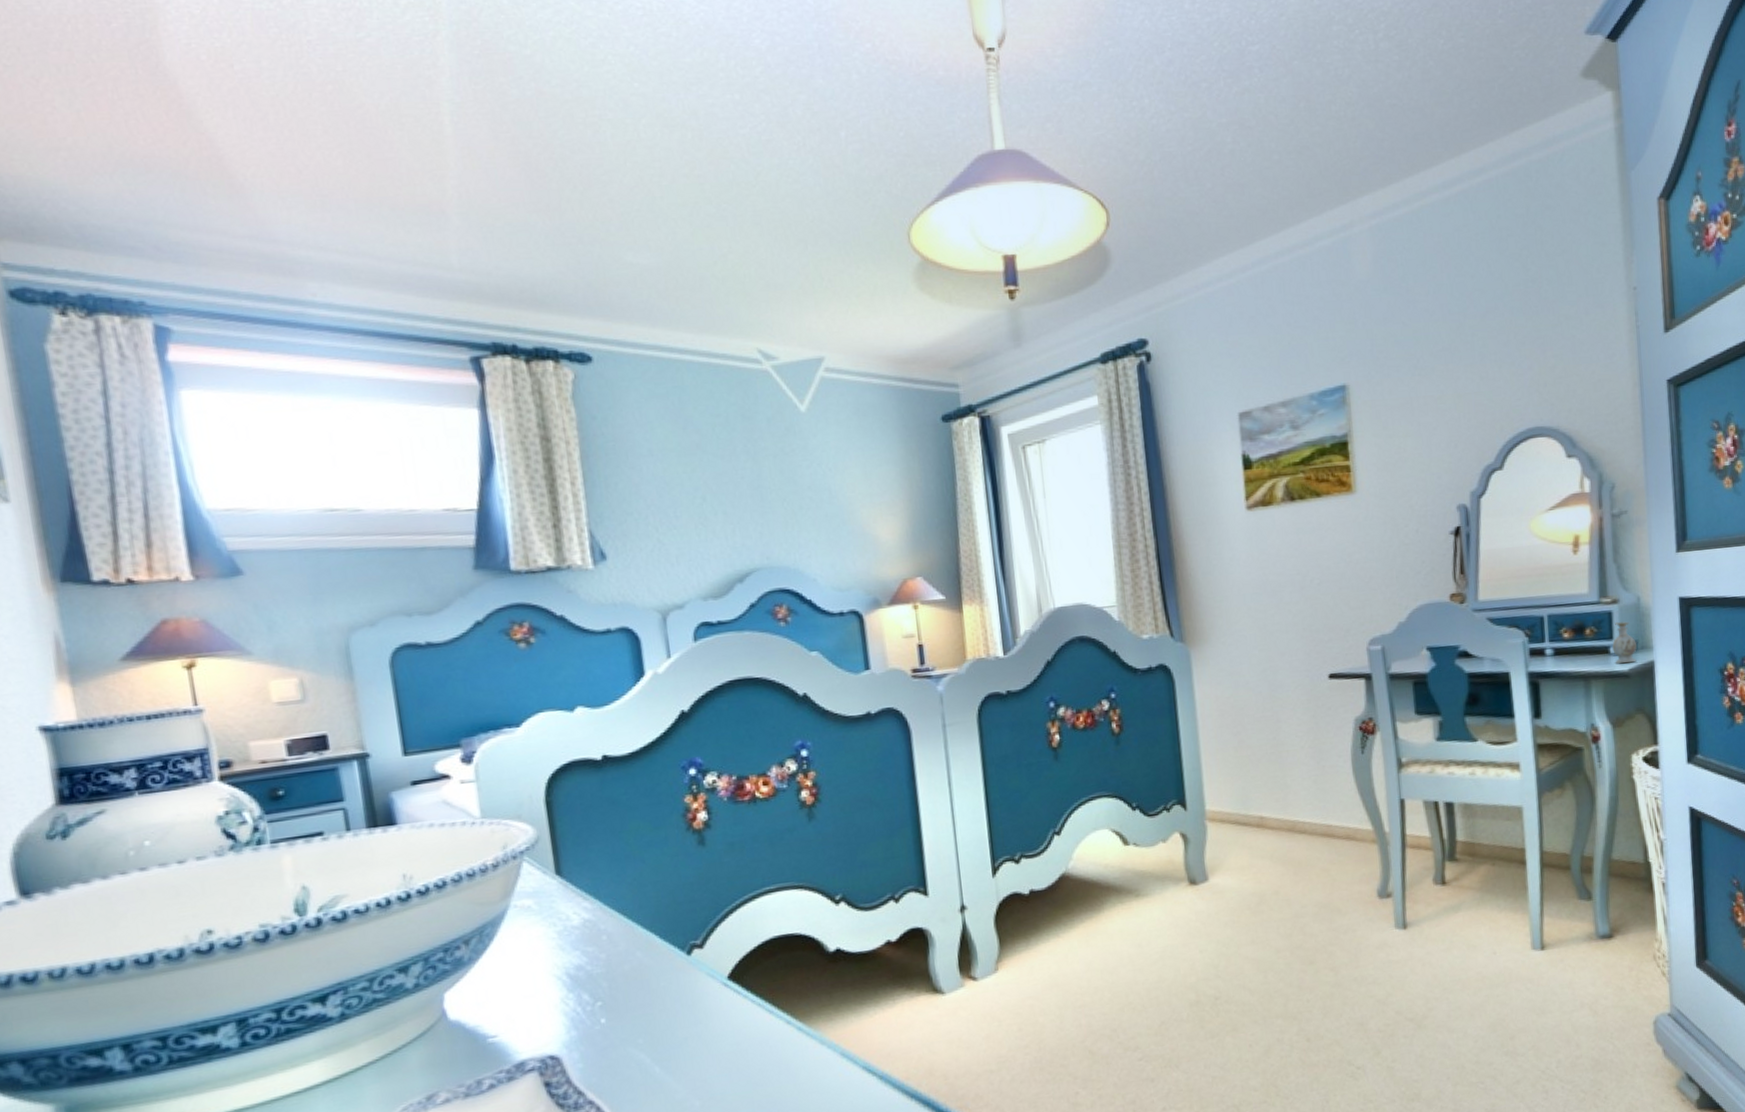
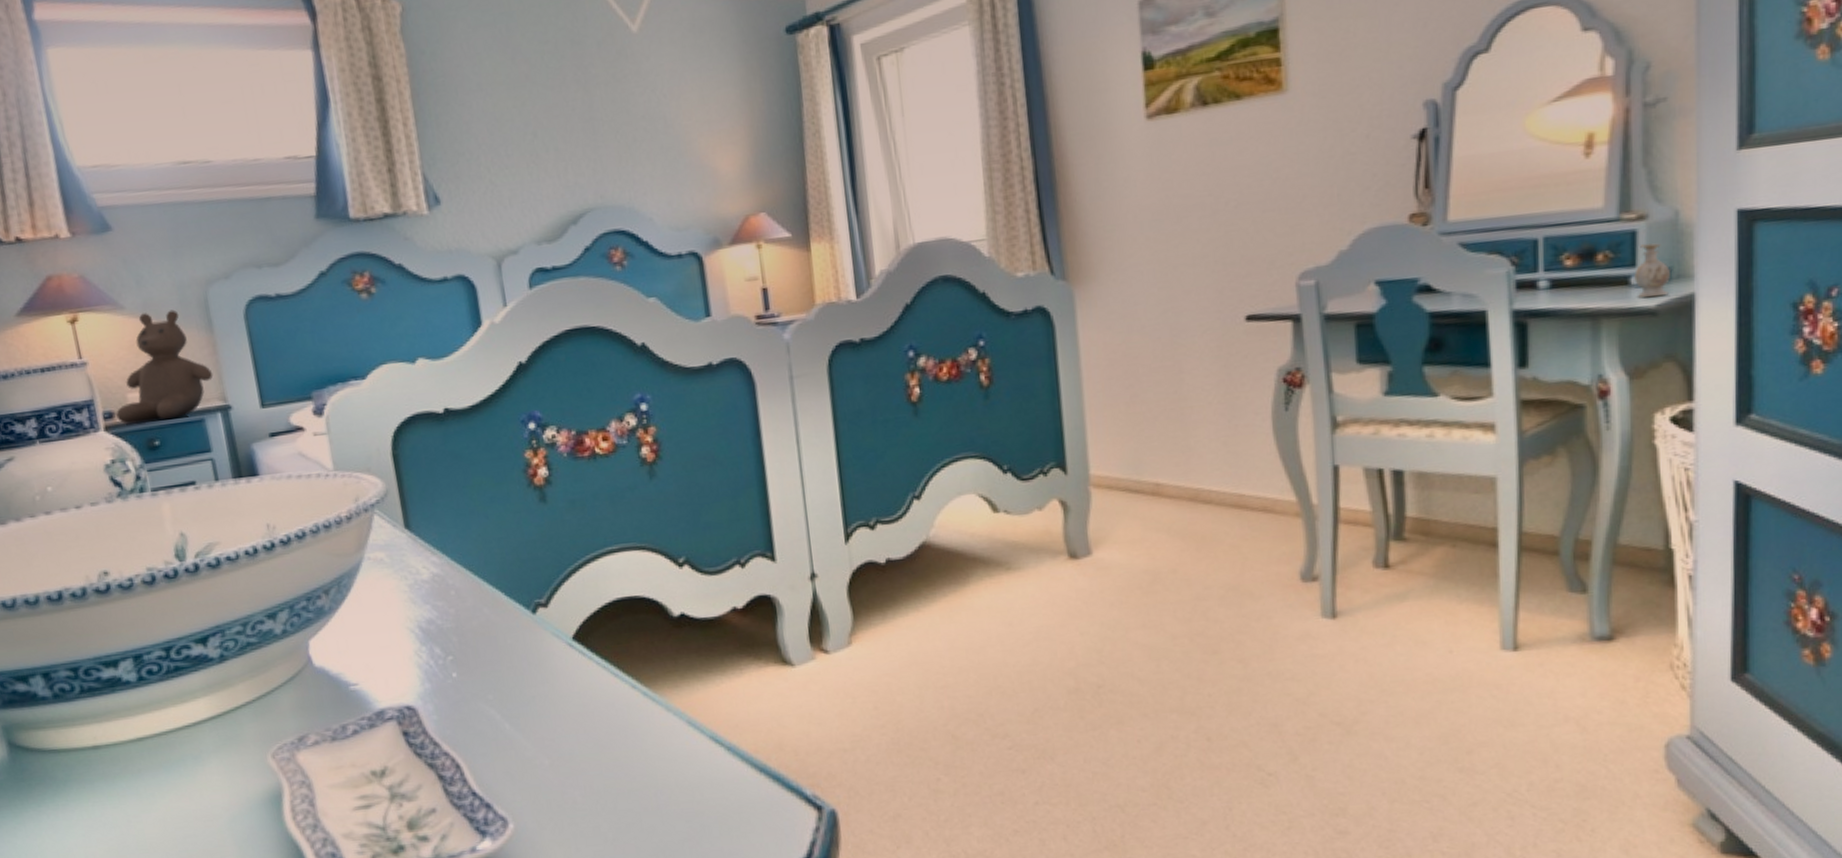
teddy bear: none [234,656,351,774] -> present [116,309,214,424]

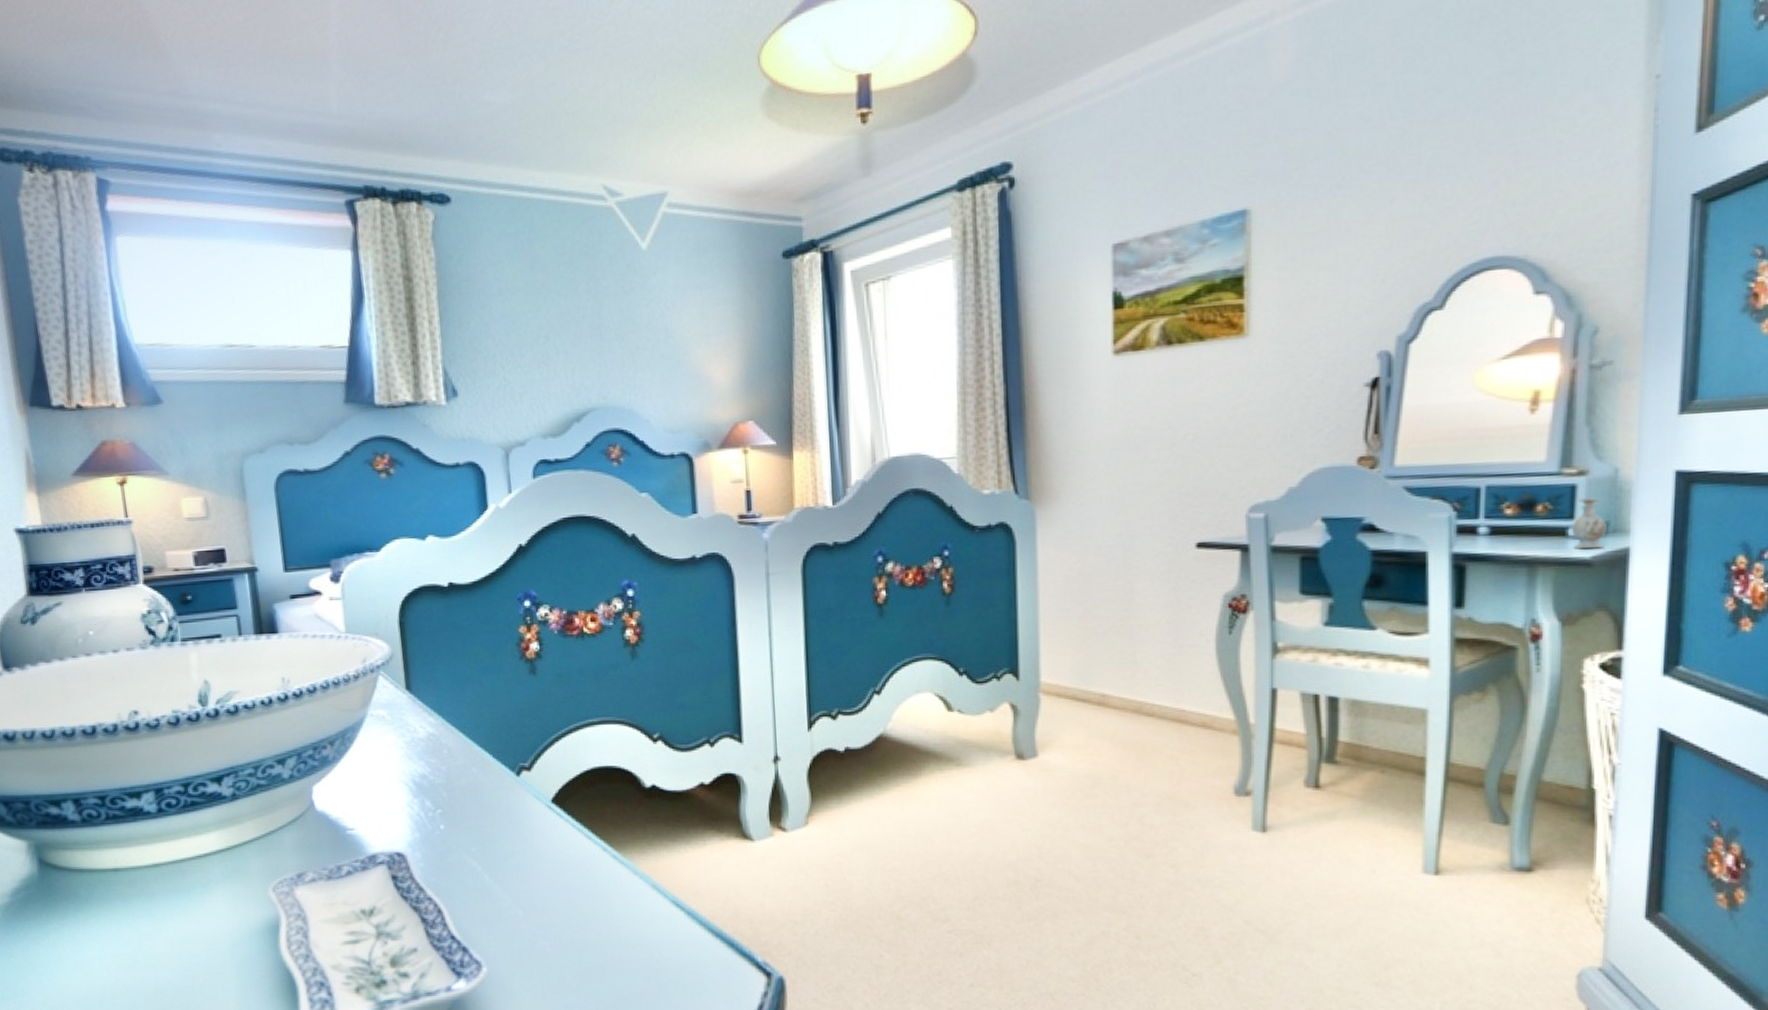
teddy bear: present [116,309,214,424] -> none [155,478,244,579]

